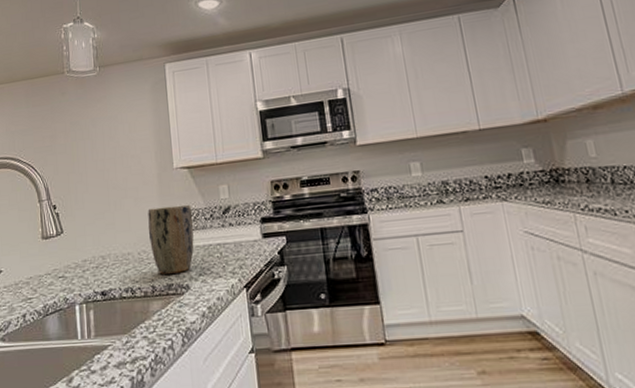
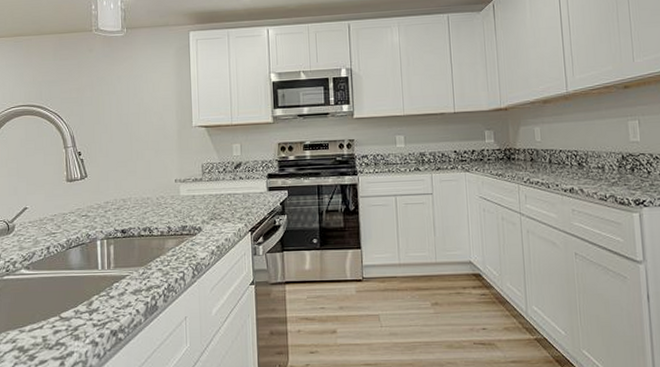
plant pot: present [148,204,194,274] -> none [166,158,208,217]

